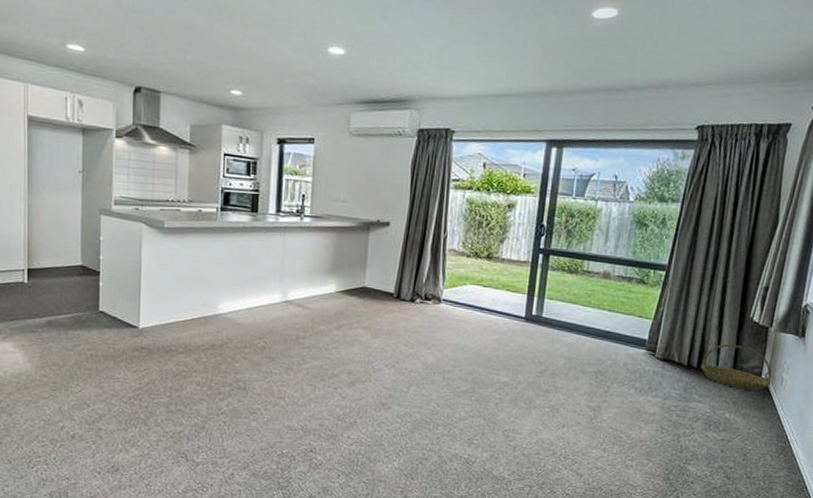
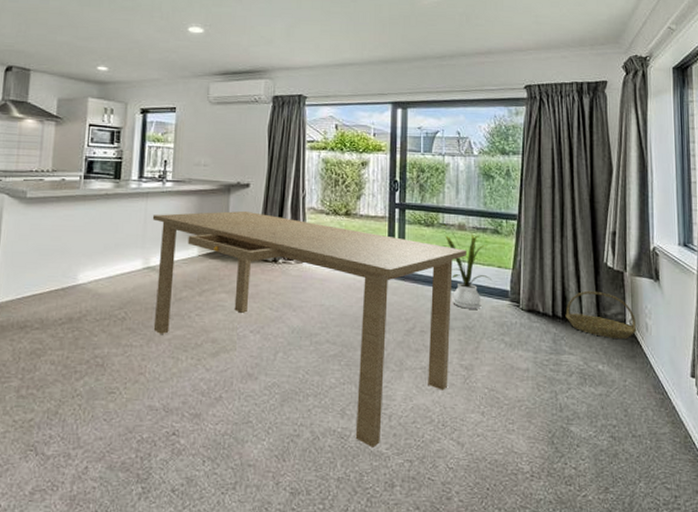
dining table: none [290,249,608,473] -> present [152,211,466,448]
house plant: none [584,270,631,356] -> present [440,223,491,309]

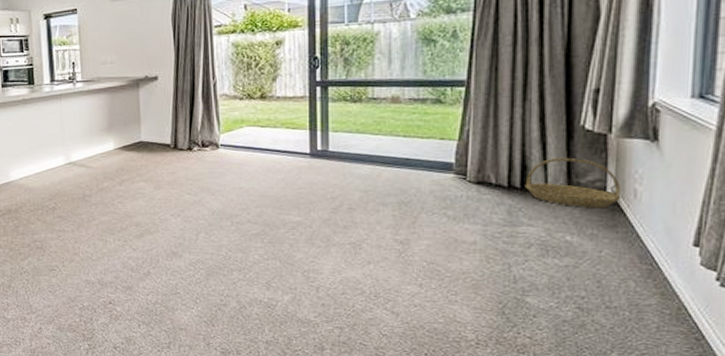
dining table: present [152,211,466,448] -> none [67,104,401,316]
house plant: present [440,223,491,309] -> none [370,98,432,184]

